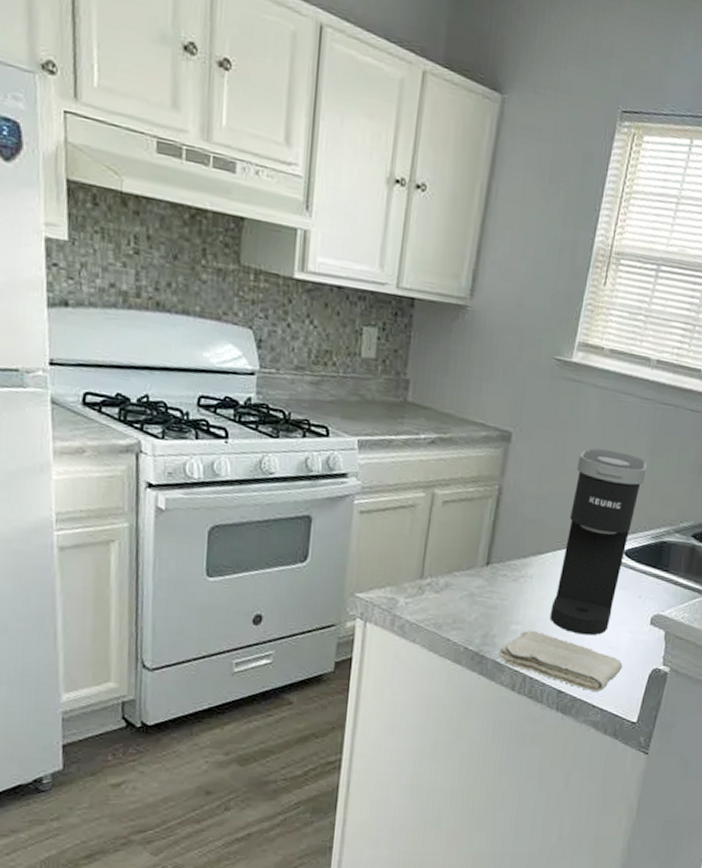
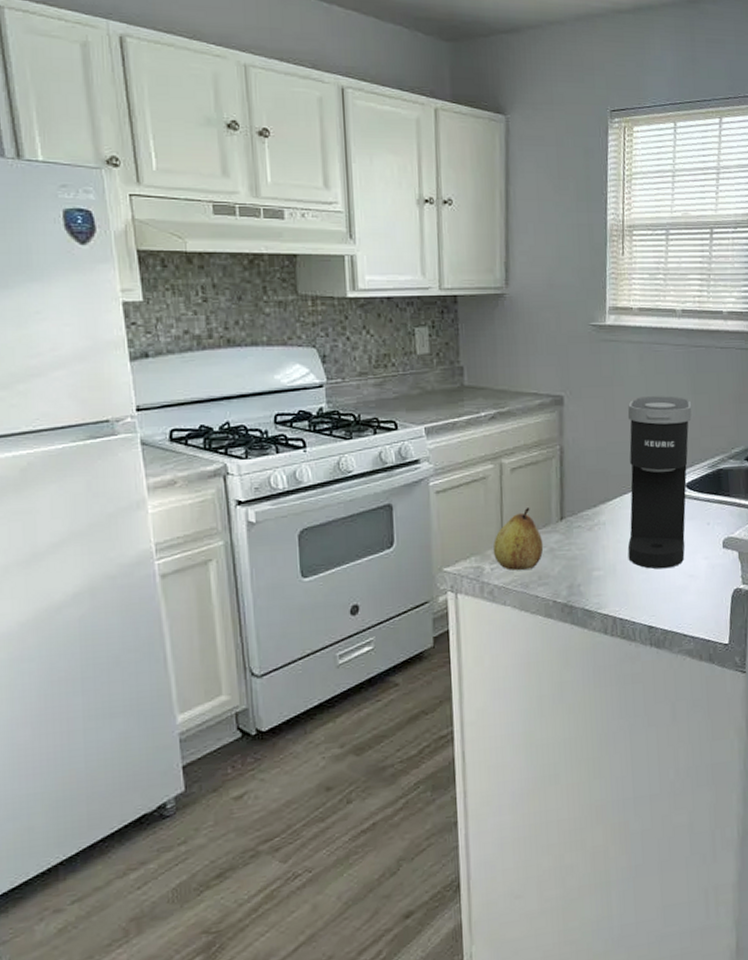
fruit: none [411,546,465,610] -> present [494,508,544,570]
washcloth: present [499,630,623,692] -> none [587,573,705,622]

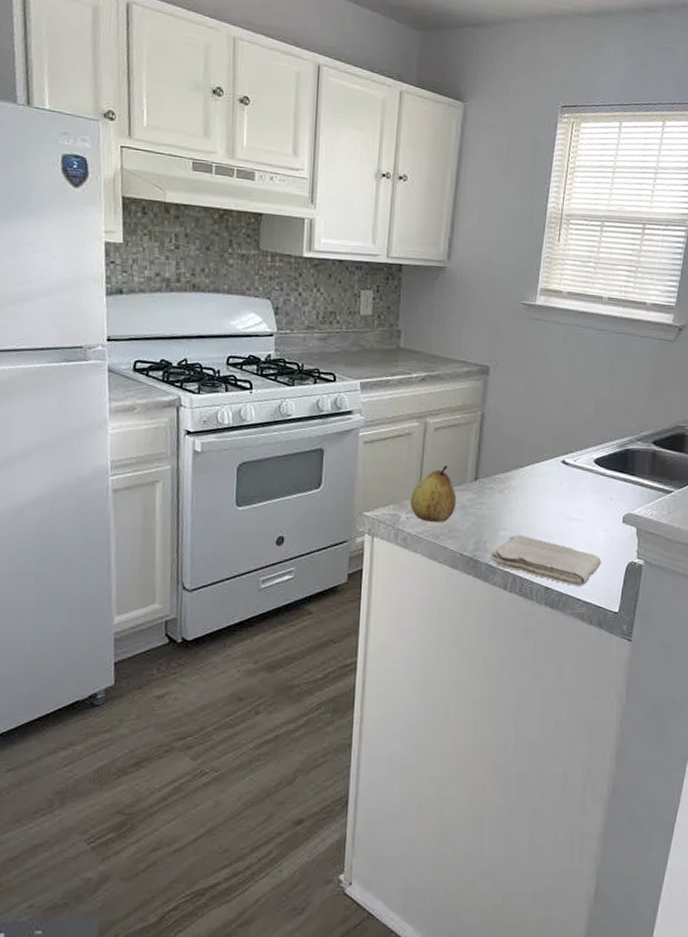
washcloth: none [587,573,705,622] -> present [491,534,602,586]
coffee maker: present [627,396,692,569] -> none [533,374,608,536]

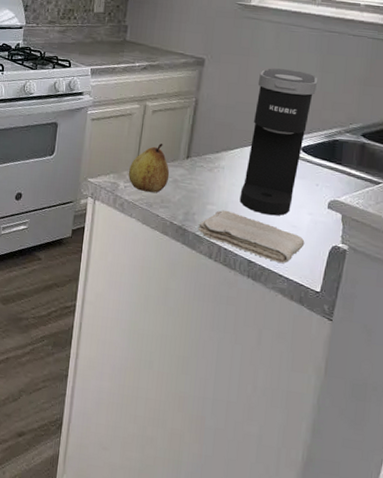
coffee maker: none [533,374,608,536] -> present [239,68,318,216]

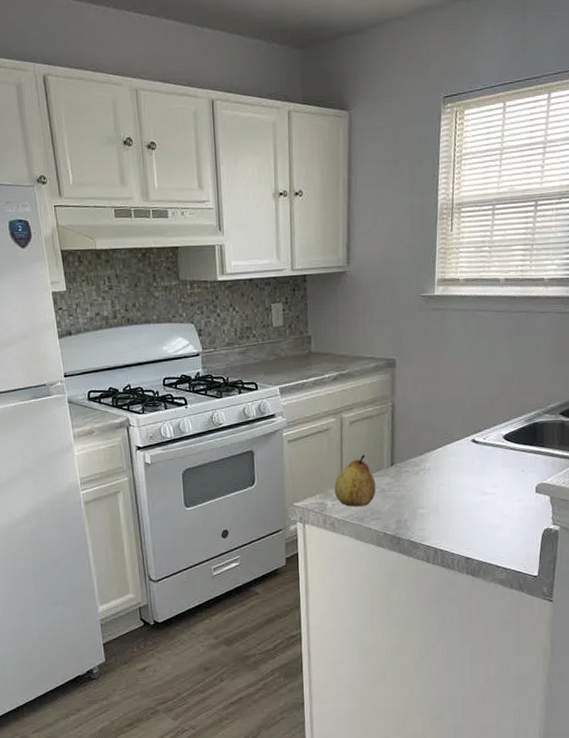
washcloth: present [198,210,305,263] -> none [412,511,518,554]
coffee maker: present [239,68,318,216] -> none [449,357,512,510]

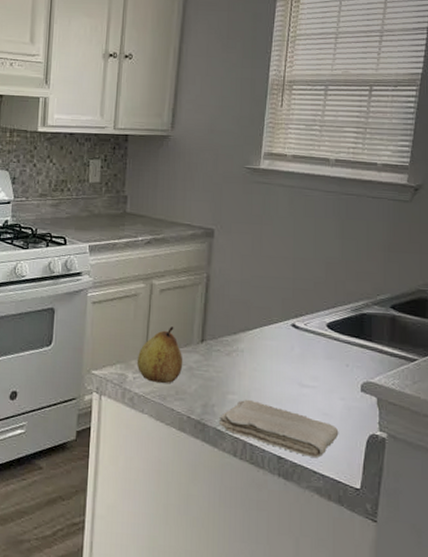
washcloth: none [412,511,518,554] -> present [219,399,339,458]

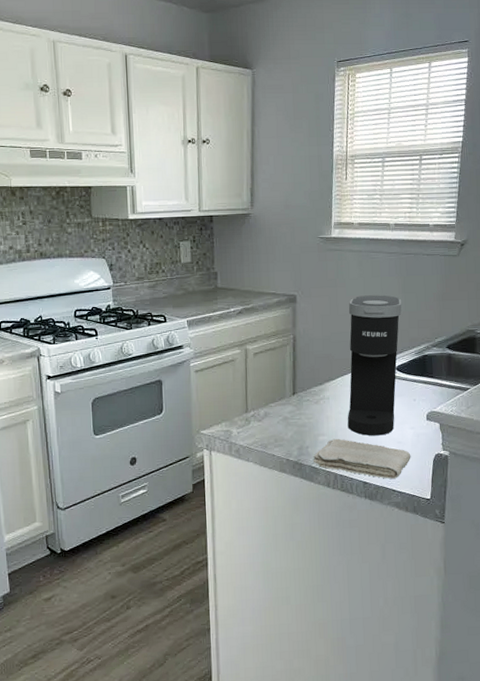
fruit: present [138,327,183,383] -> none [240,385,279,434]
coffee maker: none [263,236,339,403] -> present [347,295,402,436]

